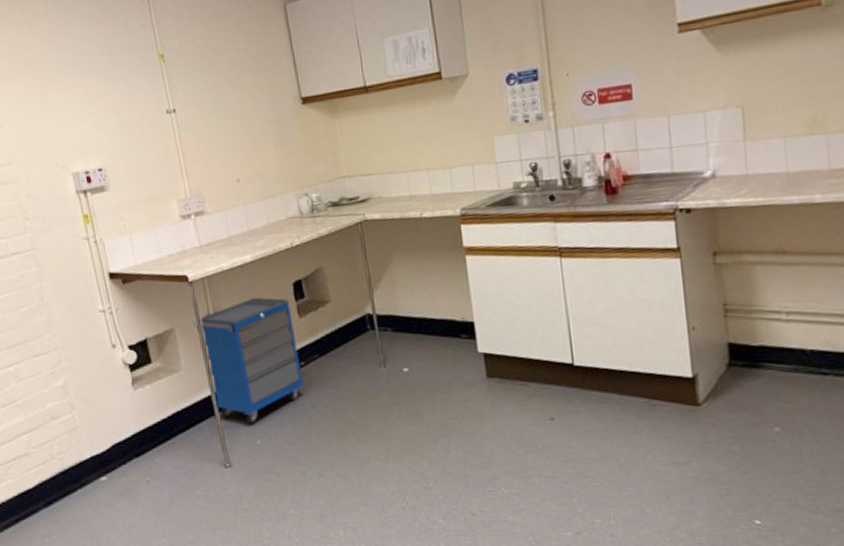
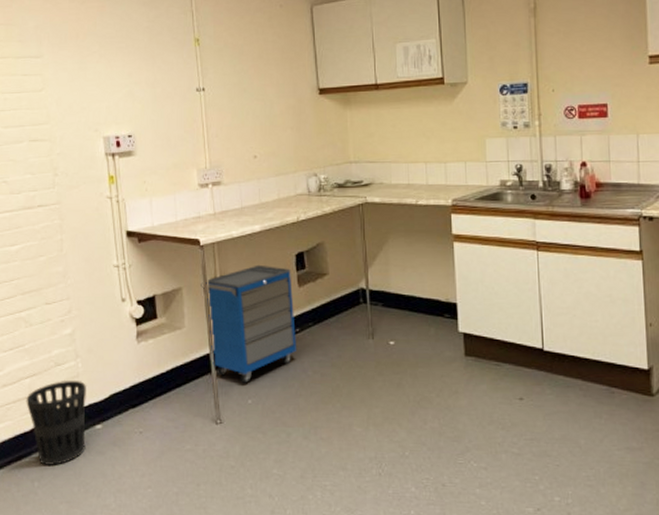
wastebasket: none [25,432,93,521] -> present [26,380,86,465]

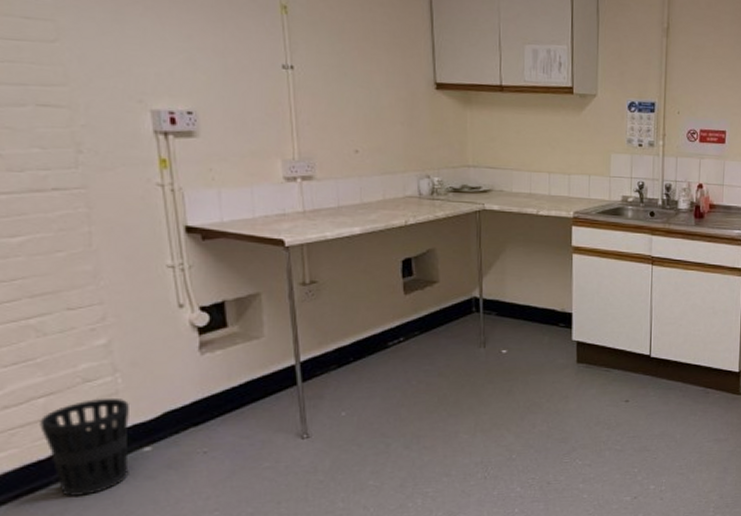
cabinet: present [201,264,297,384] -> none [285,270,401,396]

